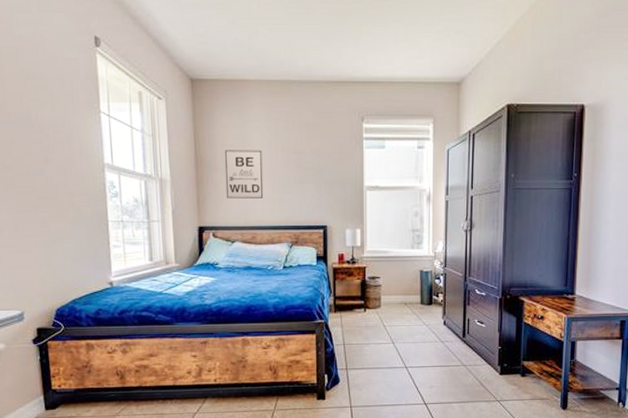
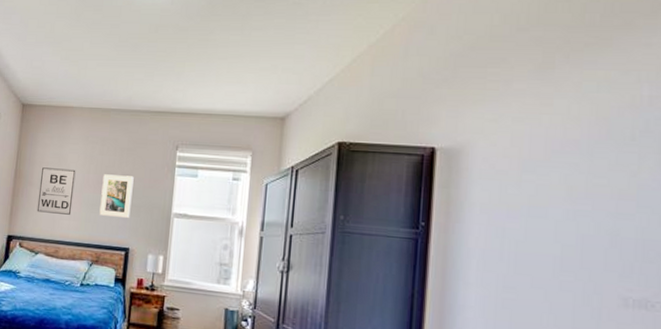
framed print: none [292,152,324,197] -> present [99,174,134,219]

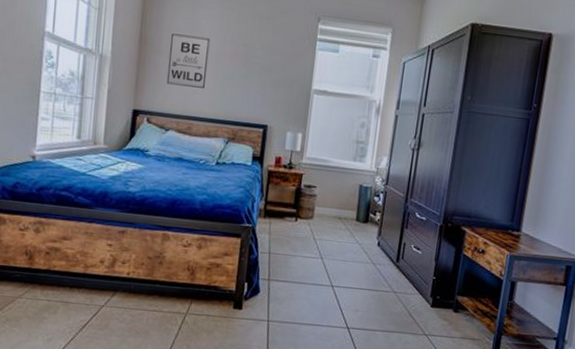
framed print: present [99,174,134,219] -> none [236,44,274,95]

